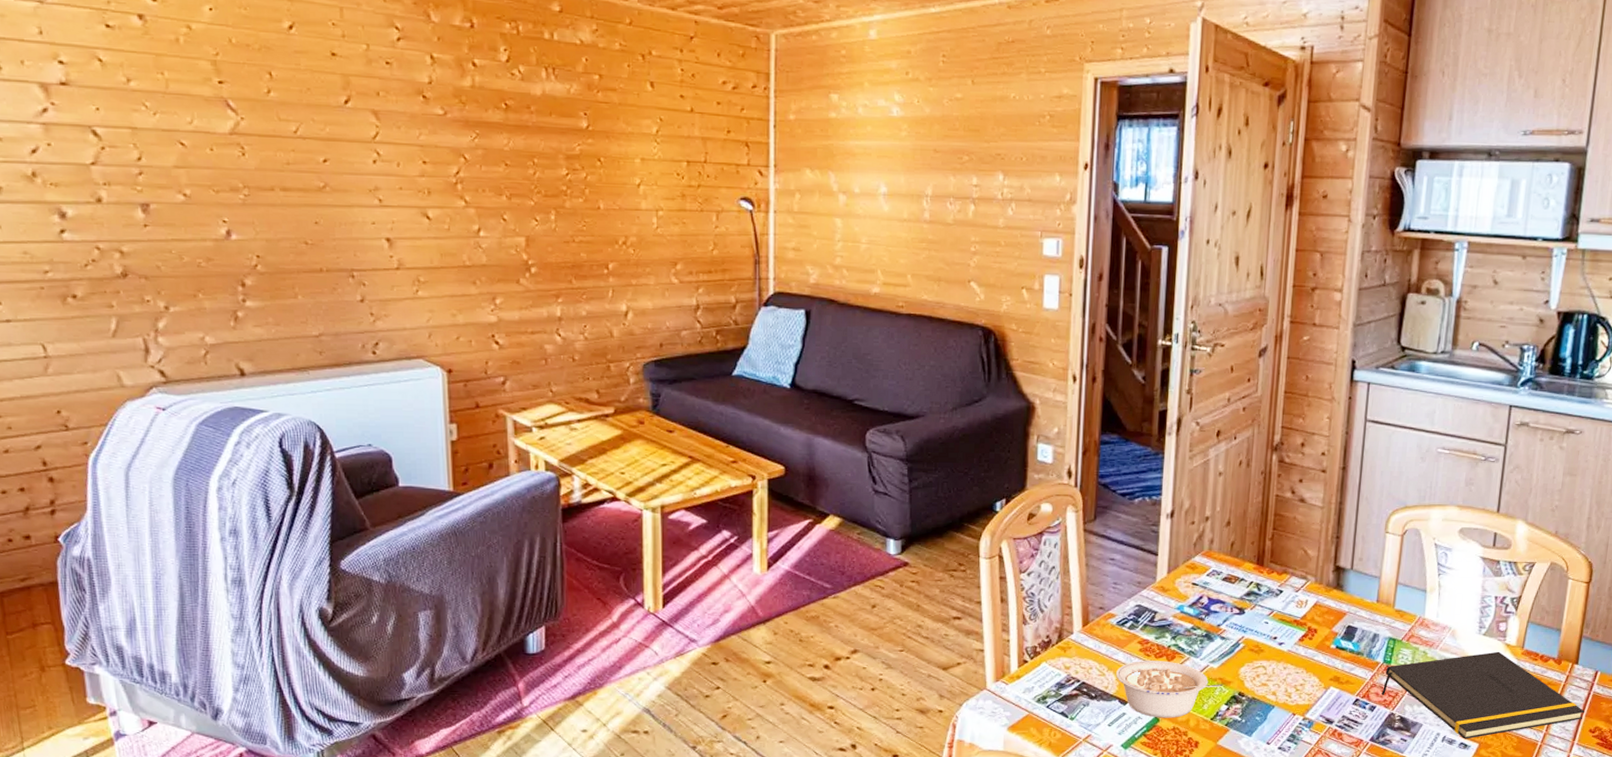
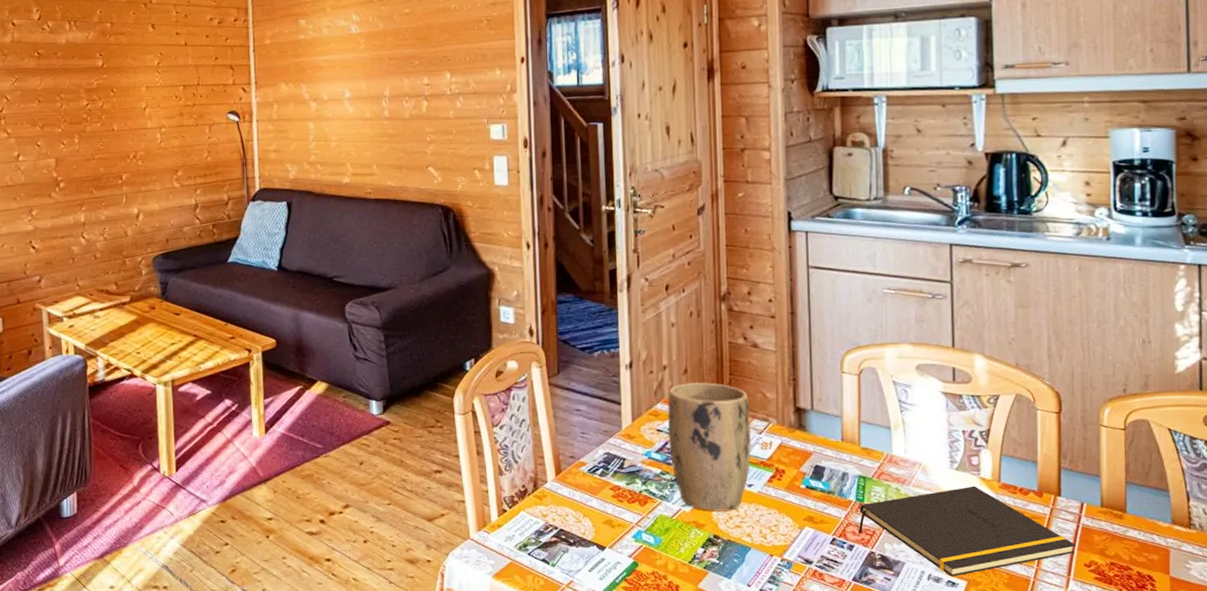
legume: present [1116,661,1224,718] -> none [592,506,698,563]
plant pot: none [1202,535,1290,669] -> present [667,382,752,512]

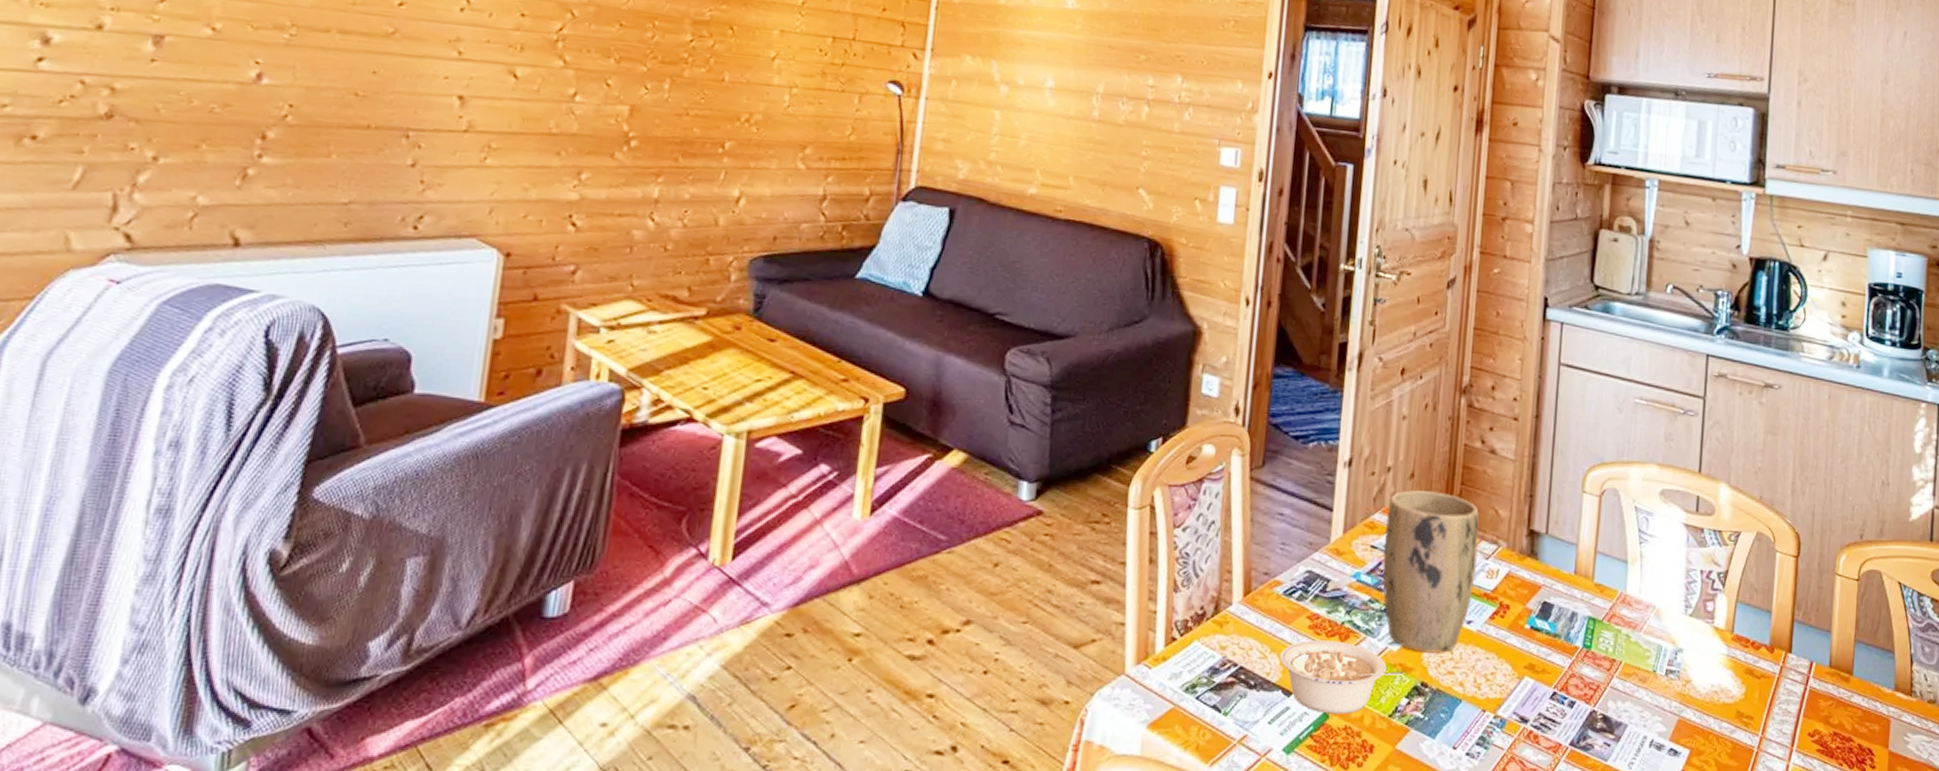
legume: none [592,506,698,563] -> present [1280,640,1404,714]
notepad: present [858,486,1077,577] -> none [1581,636,1803,744]

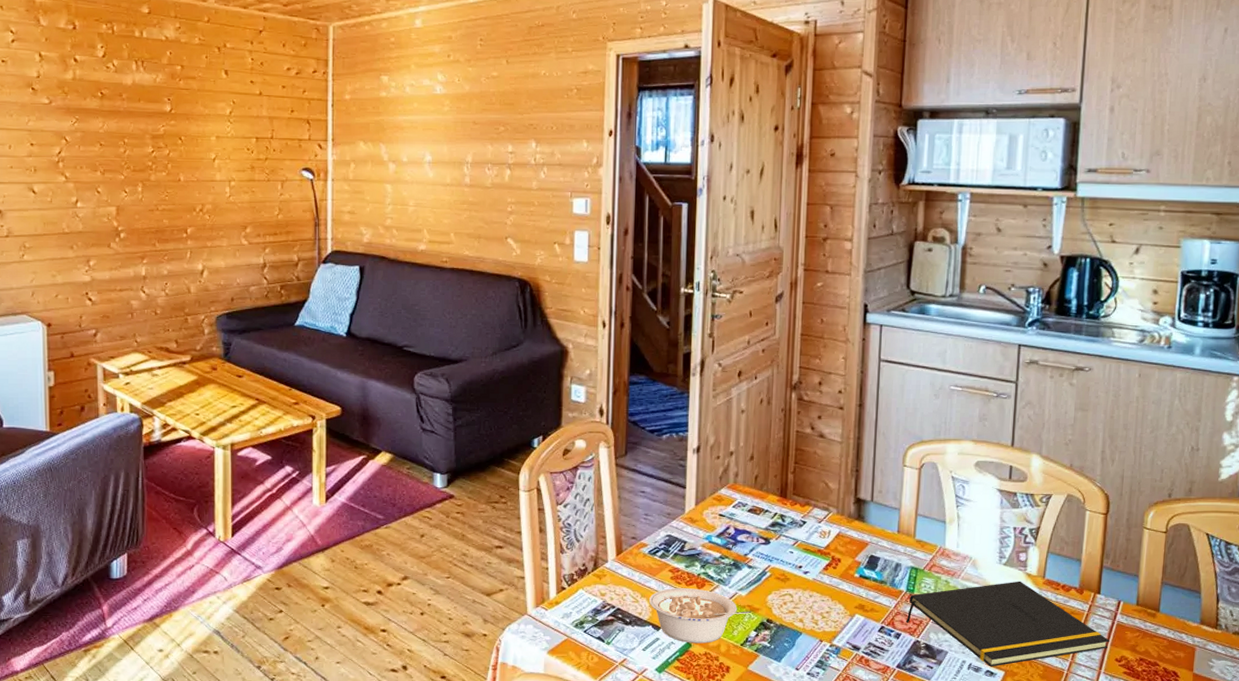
plant pot: present [1382,489,1479,653] -> none [729,469,812,597]
notepad: none [1581,636,1803,744] -> present [906,581,1110,667]

